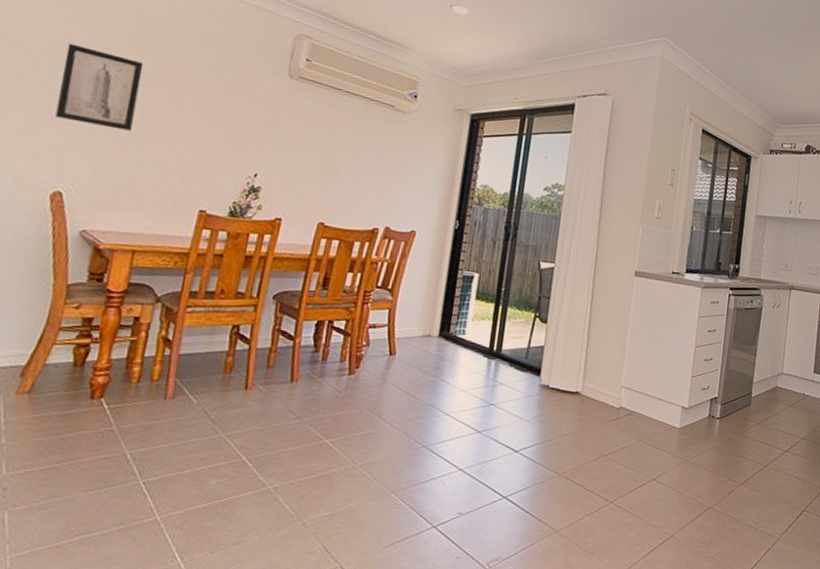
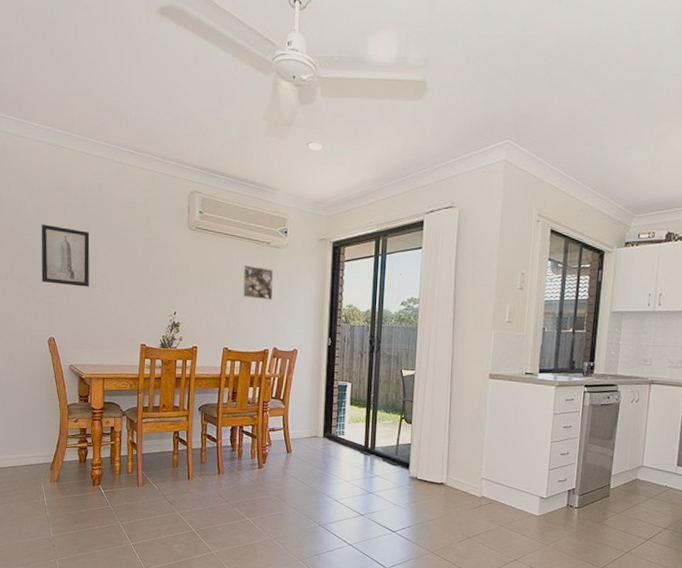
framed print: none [351,126,395,172] -> present [242,264,273,300]

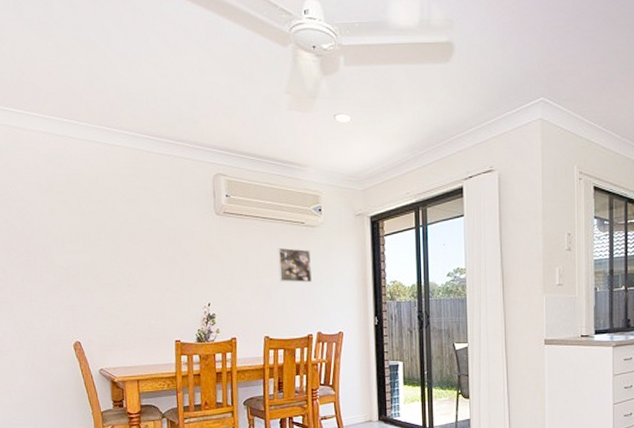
wall art: present [41,224,90,287] -> none [55,221,113,285]

